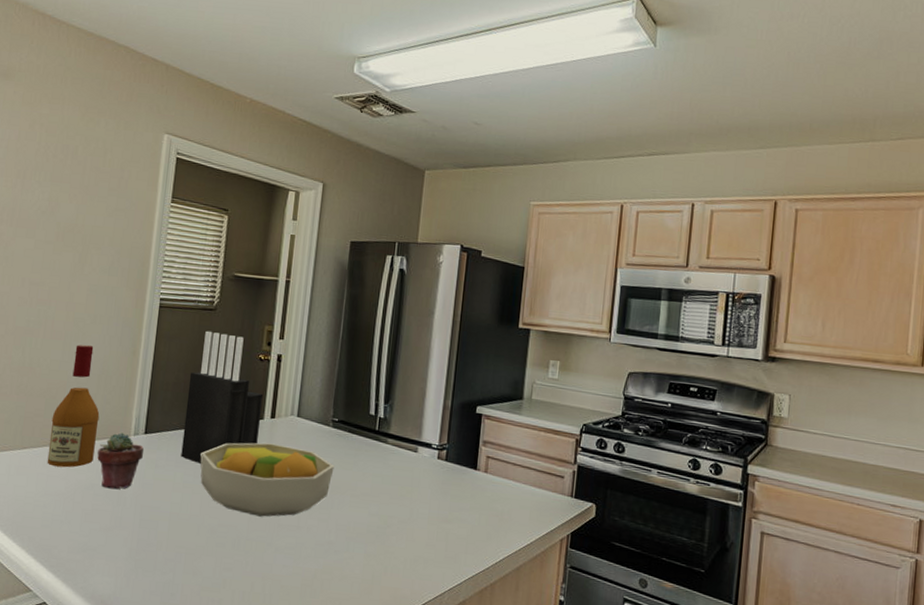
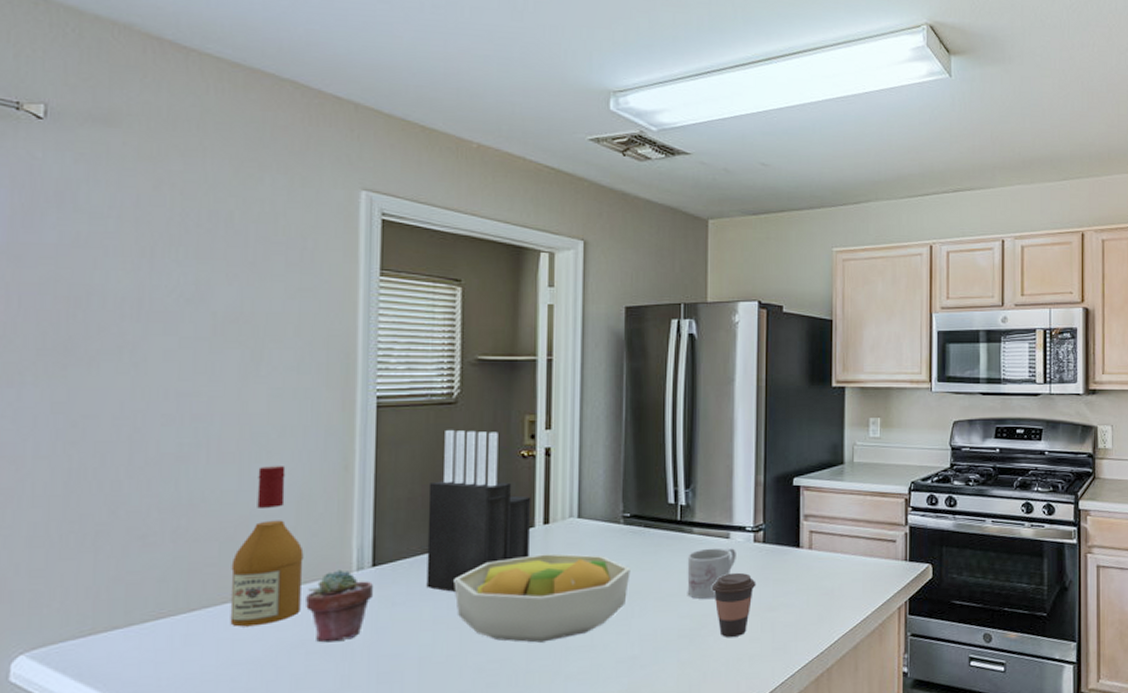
mug: none [378,458,422,503] -> present [687,547,736,599]
coffee cup: none [398,483,437,541] -> present [711,572,756,638]

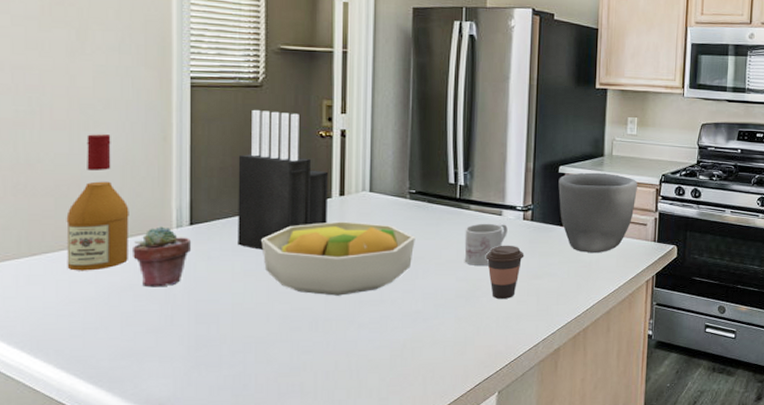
bowl: none [793,483,883,578] -> present [558,172,638,254]

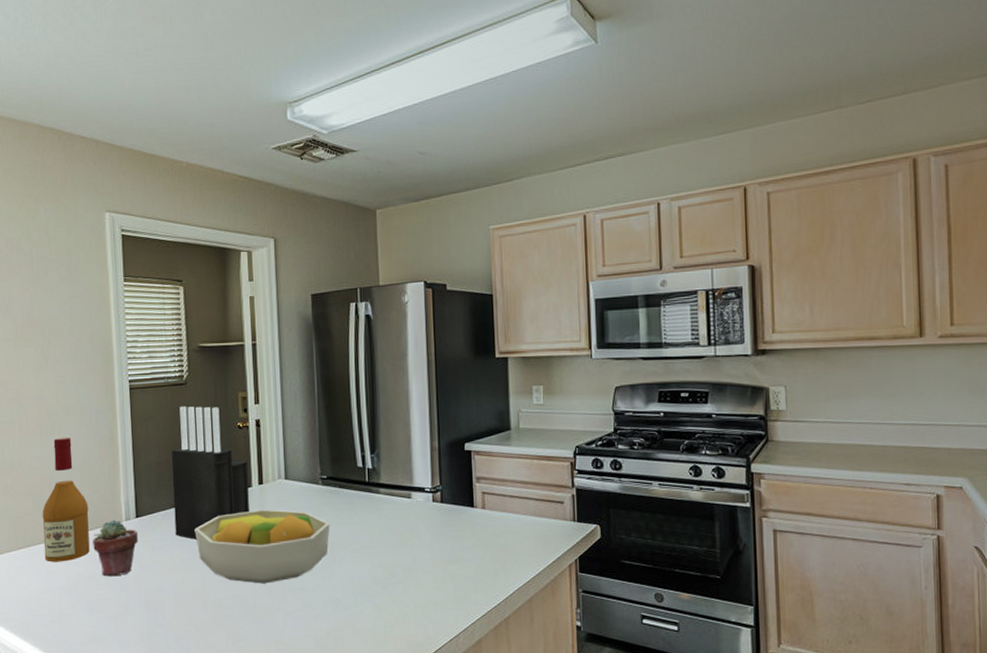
mug: present [464,223,508,265] -> none [376,506,418,551]
coffee cup: present [485,245,525,300] -> none [398,529,437,587]
bowl: present [558,172,638,254] -> none [465,447,550,536]

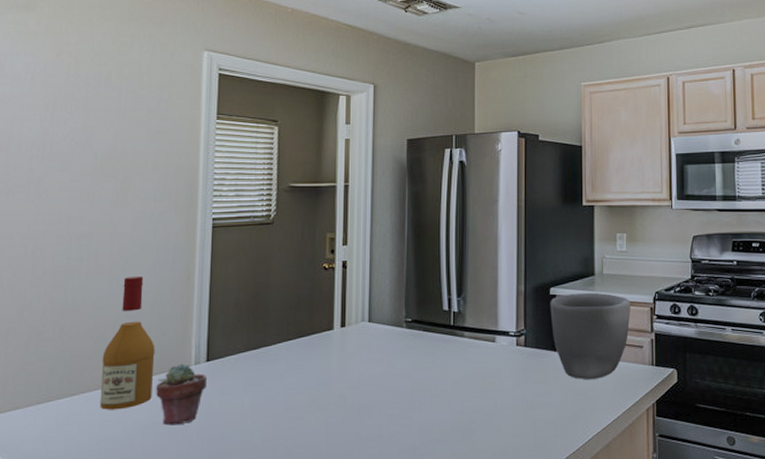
knife block: present [171,406,249,540] -> none [248,245,331,385]
fruit bowl: present [195,509,330,584] -> none [269,353,412,431]
bowl: none [465,447,550,536] -> present [550,292,631,380]

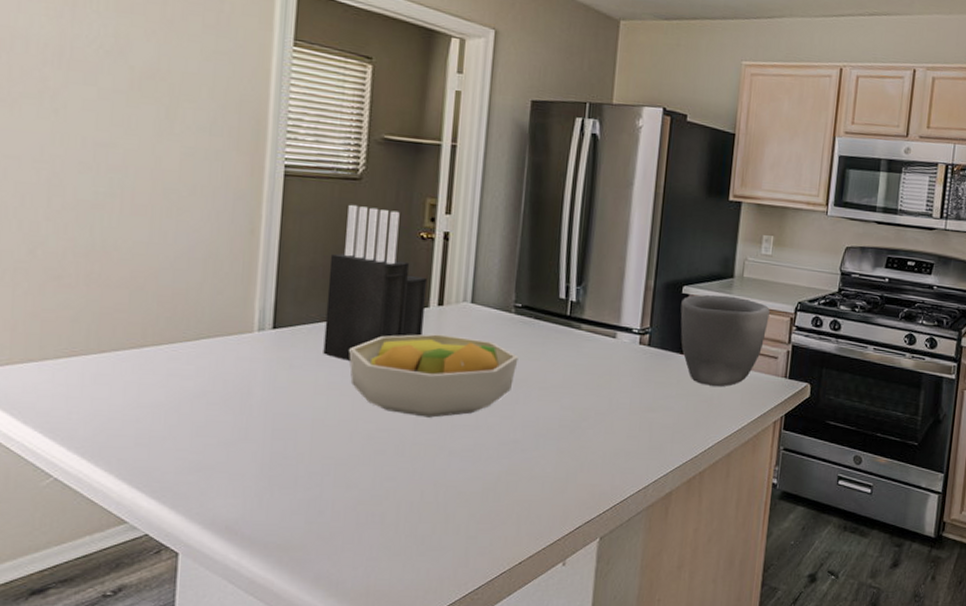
wine bottle: present [99,275,155,410] -> none [137,222,209,373]
potted succulent: present [156,364,207,425] -> none [209,328,272,396]
knife block: none [248,245,331,385] -> present [323,204,428,361]
fruit bowl: none [269,353,412,431] -> present [349,334,519,418]

